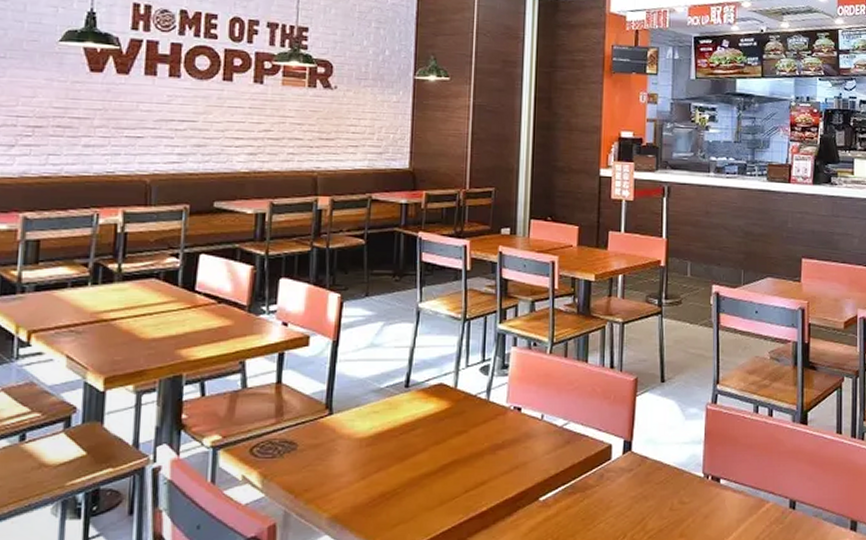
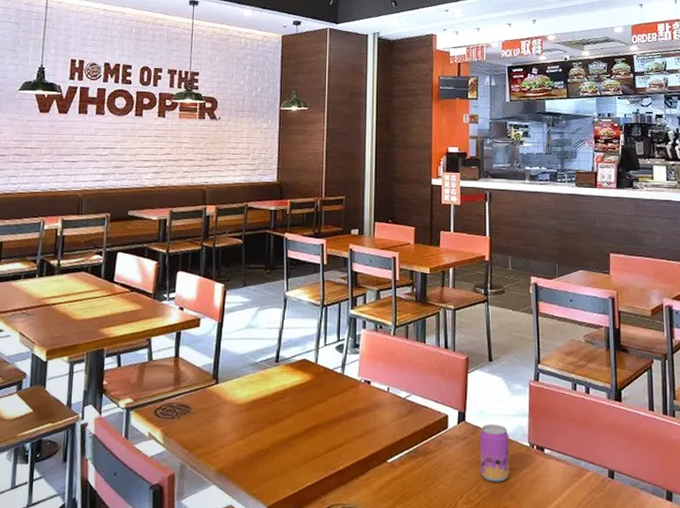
beverage can: none [646,453,681,518] -> present [480,424,509,482]

